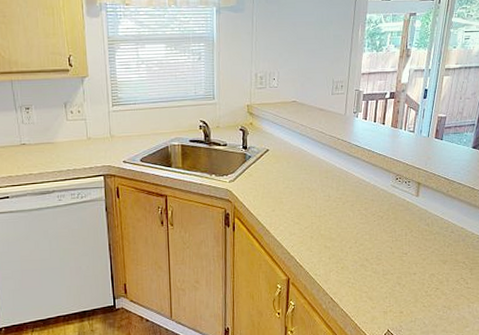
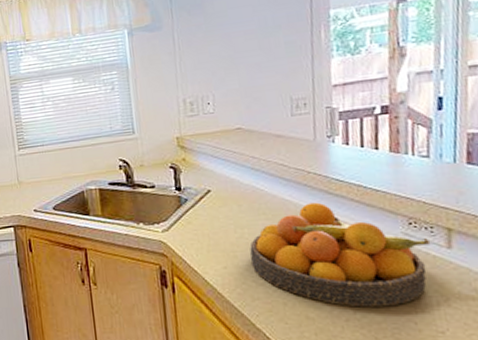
fruit bowl: none [291,162,407,238] -> present [249,202,431,308]

